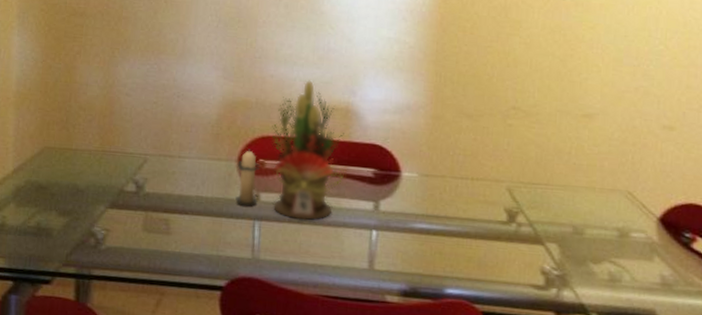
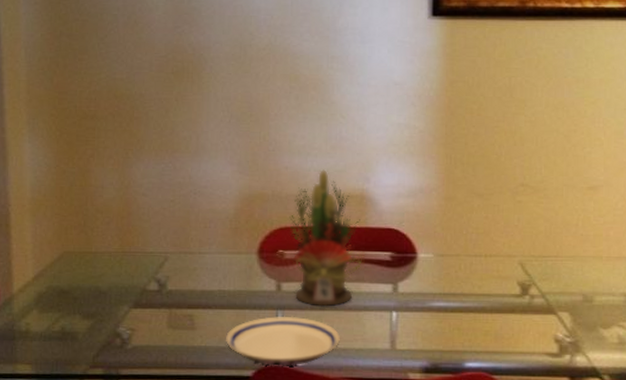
plate: none [200,227,317,279] -> present [226,316,340,366]
candle: present [235,148,260,207] -> none [257,240,280,297]

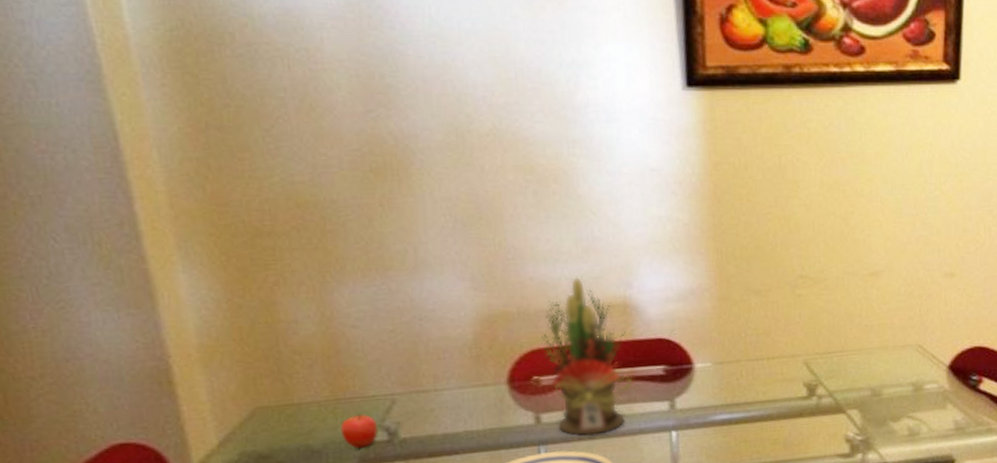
fruit: none [123,266,152,295] -> present [340,414,379,449]

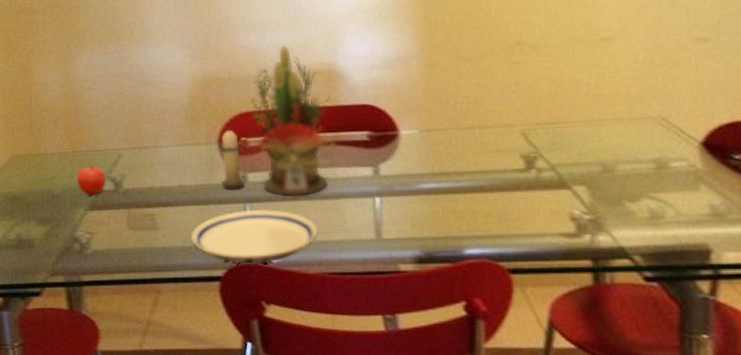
candle: none [507,367,539,432] -> present [217,128,246,190]

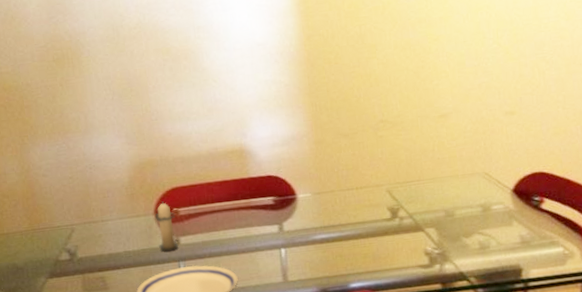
fruit: present [76,165,107,196] -> none [36,240,63,266]
flower arrangement: present [250,45,336,197] -> none [179,131,249,254]

